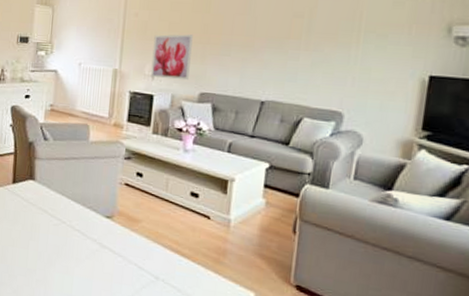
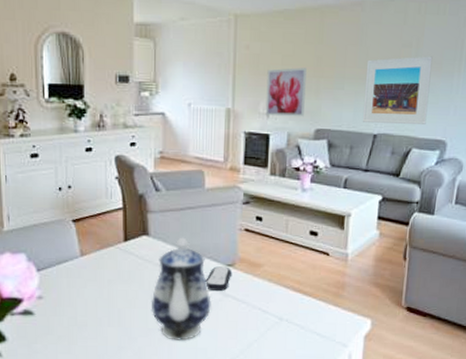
teapot: none [31,184,89,285] -> present [151,237,211,340]
remote control: none [84,216,111,242] -> present [205,266,233,291]
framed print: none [249,26,327,94] -> present [362,56,433,124]

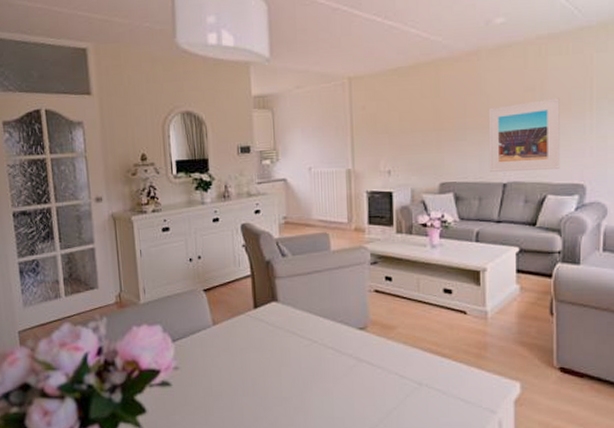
teapot: present [151,237,211,340] -> none [284,301,345,409]
remote control: present [205,266,233,291] -> none [338,330,365,356]
wall art: present [265,67,307,117] -> none [385,122,427,174]

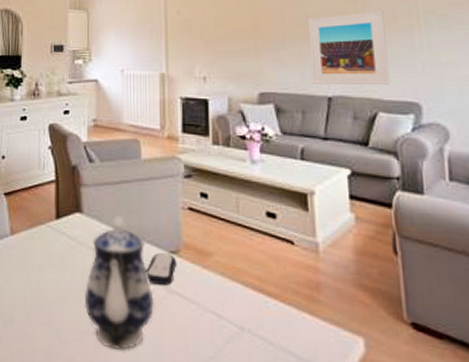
teapot: none [284,301,345,409] -> present [84,215,154,350]
remote control: none [338,330,365,356] -> present [146,253,177,285]

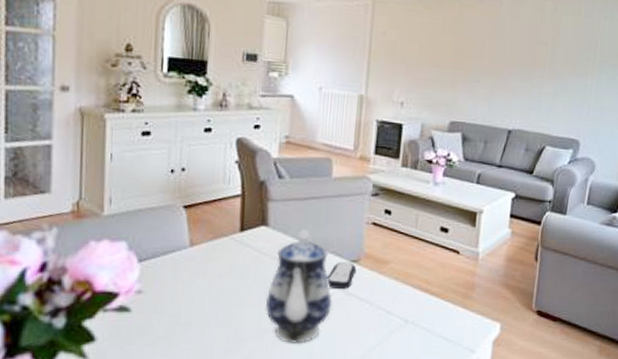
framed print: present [307,11,390,84] -> none [497,54,568,123]

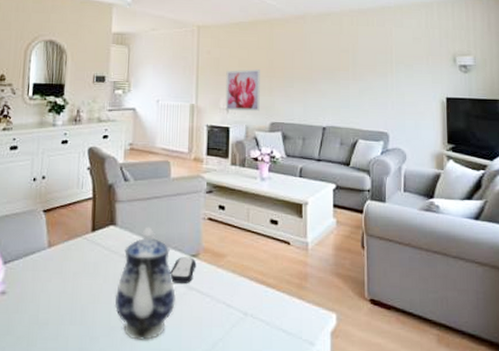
wall art: none [399,57,444,109] -> present [225,69,260,112]

